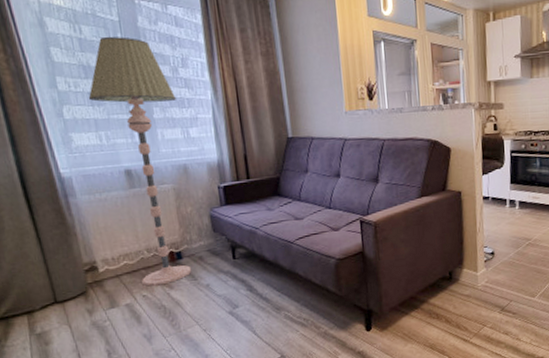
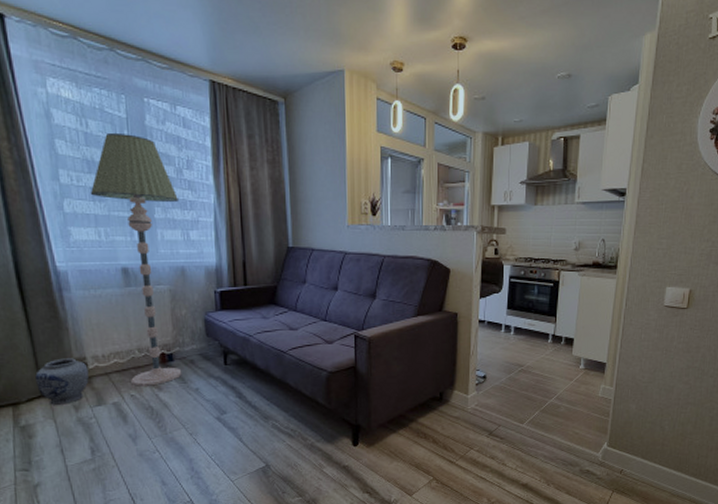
vase: none [47,262,101,311] -> present [35,358,89,405]

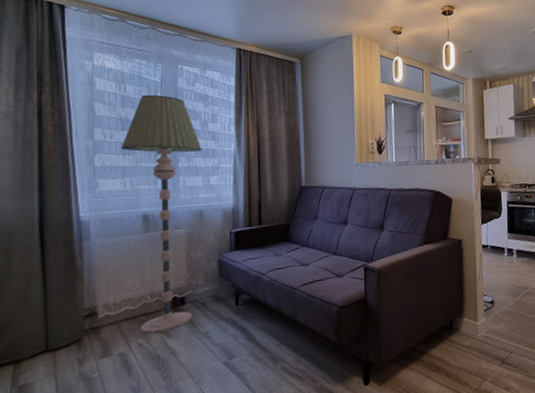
vase: present [35,358,89,405] -> none [42,308,98,360]

